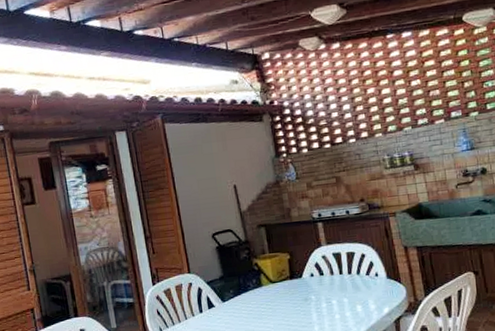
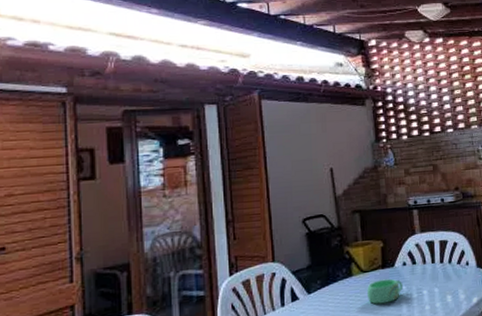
mug: none [277,289,312,313] -> present [367,278,402,304]

